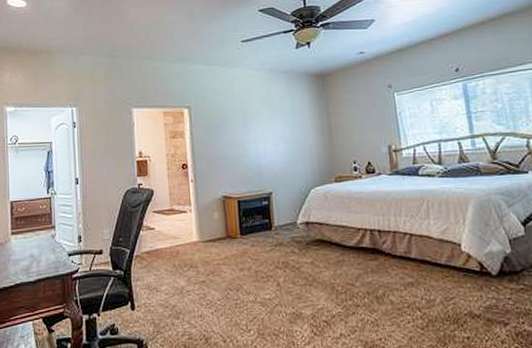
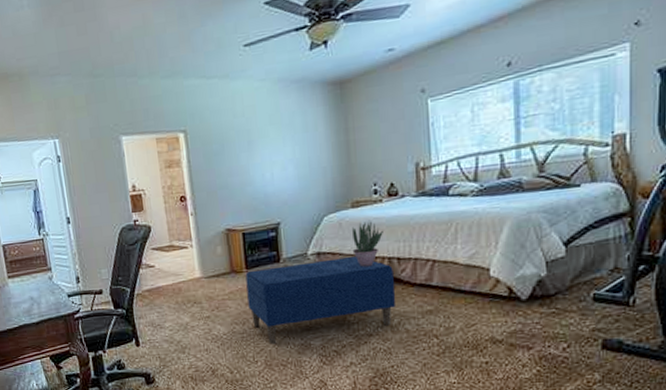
bench: none [240,226,379,312] -> present [245,255,396,344]
potted plant: none [336,194,364,238] -> present [352,220,383,267]

